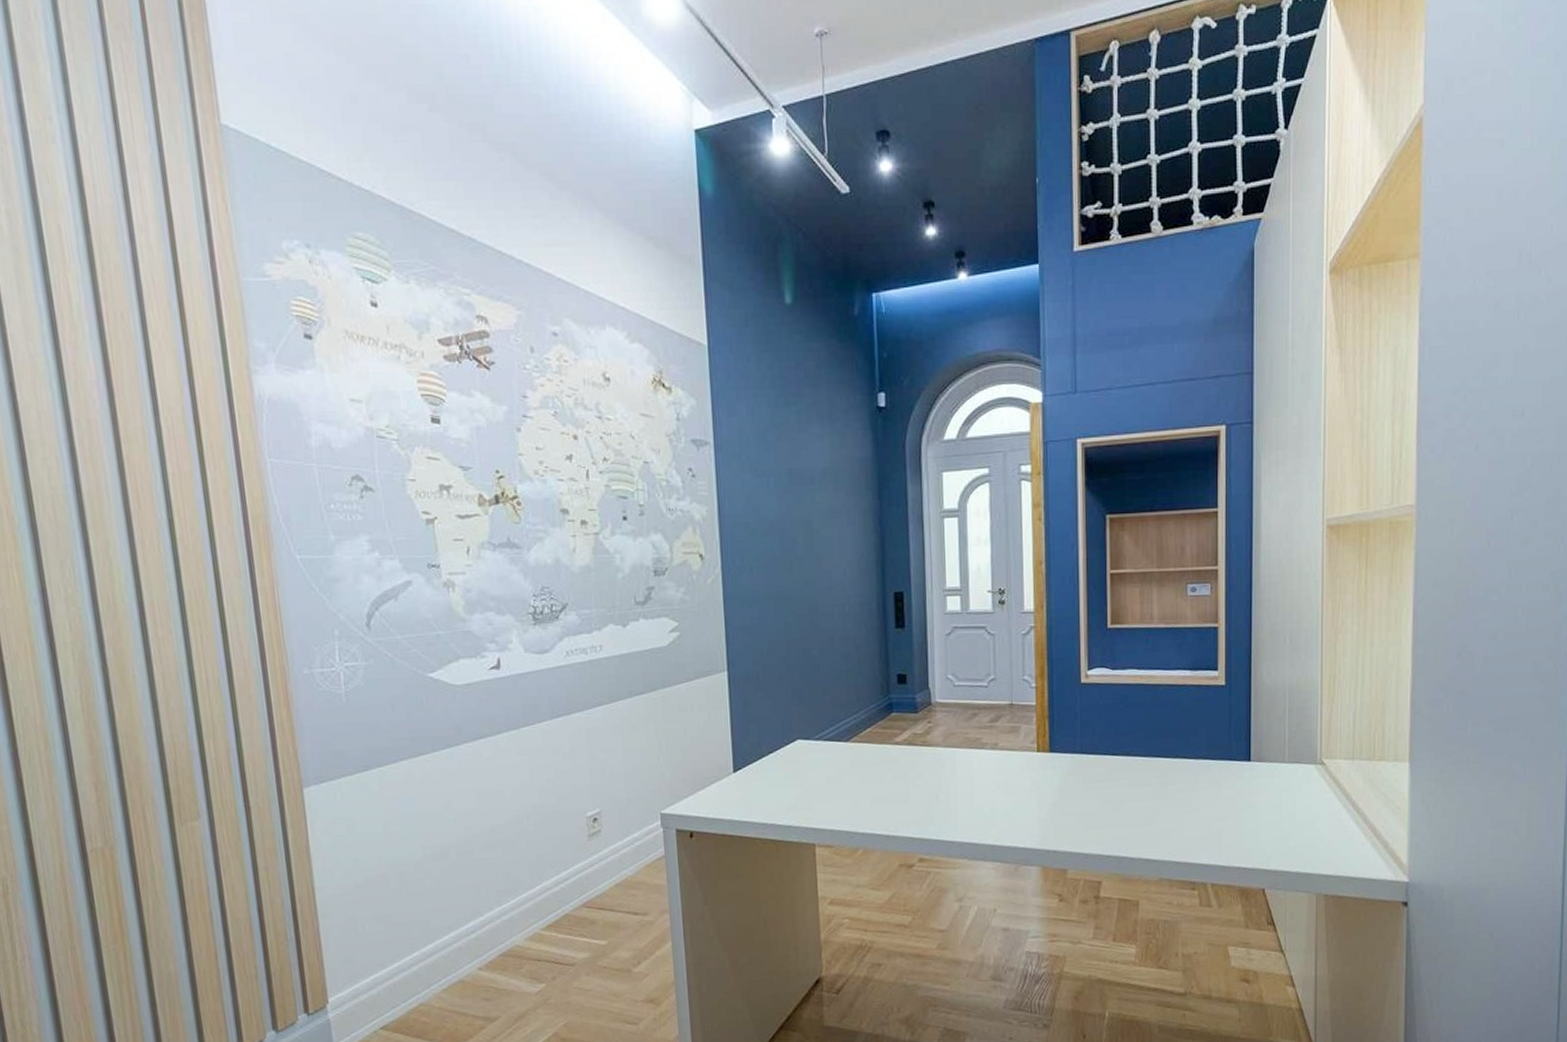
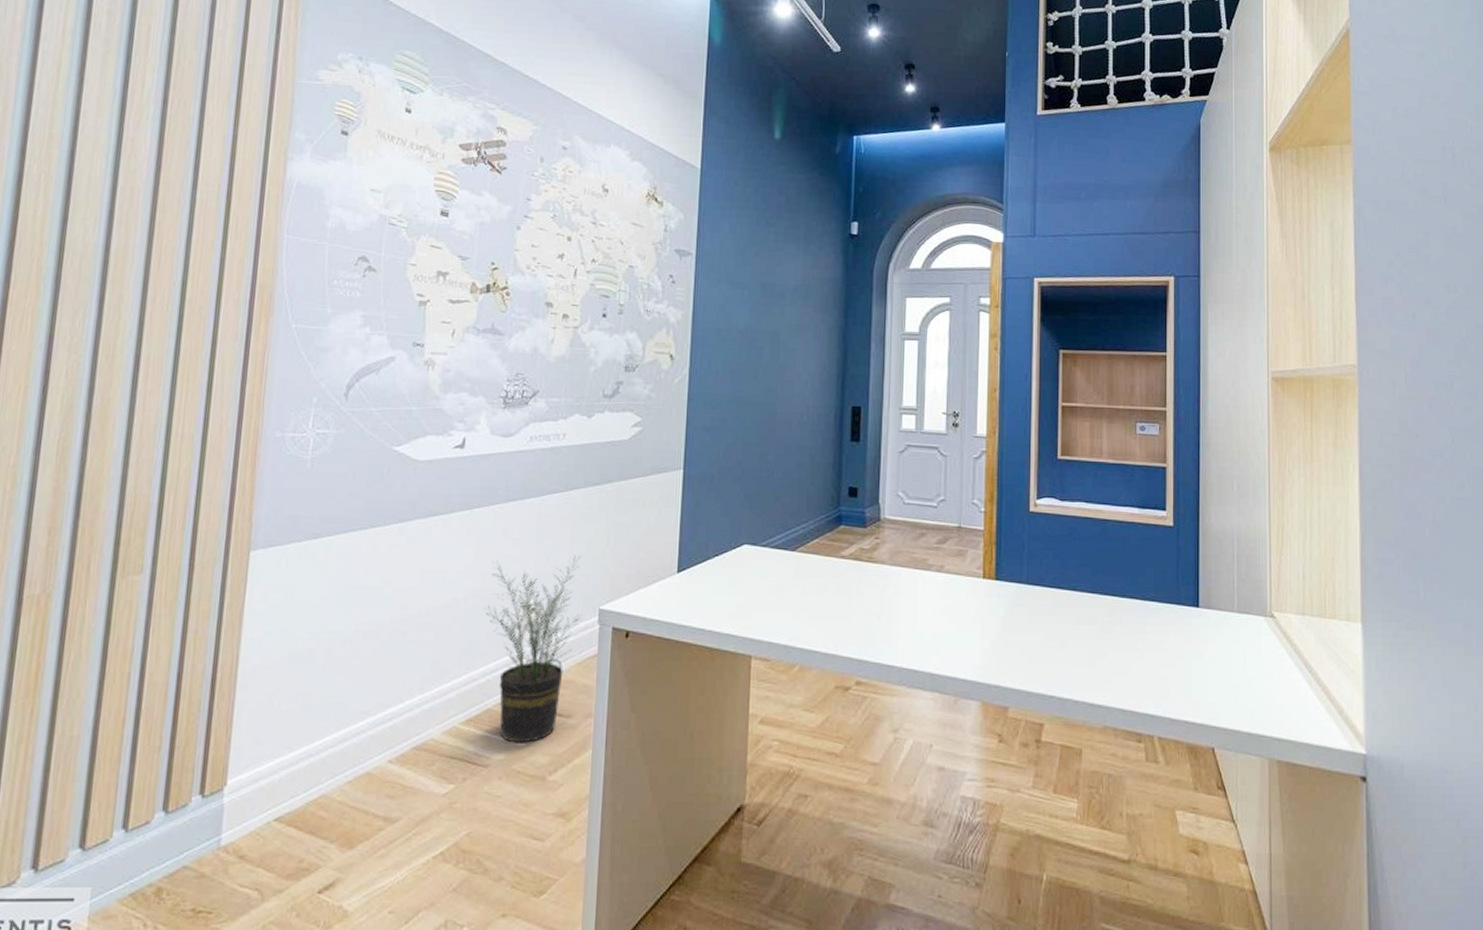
potted plant: none [548,764,644,942] -> present [486,555,582,743]

